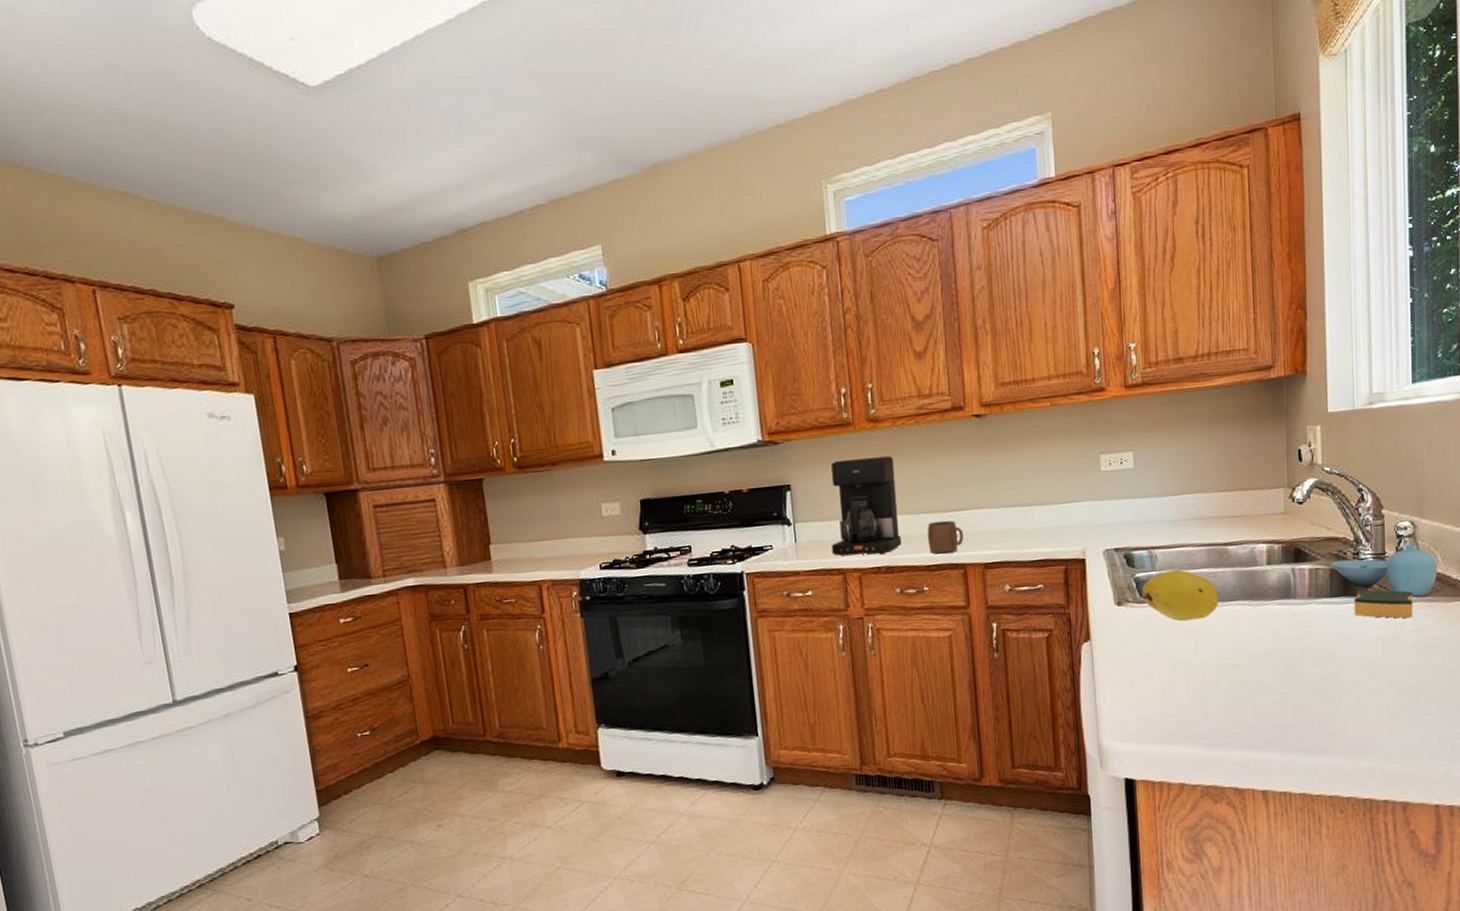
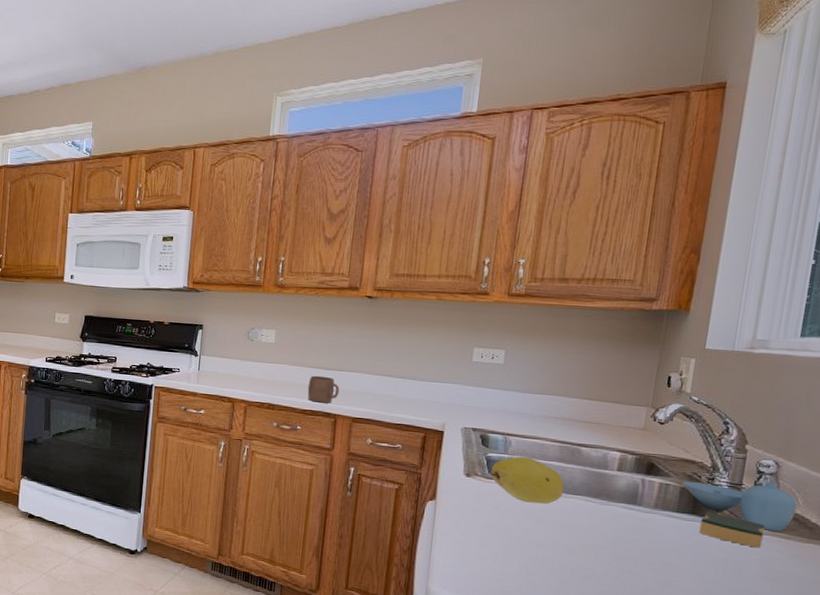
coffee maker: present [831,456,902,556] -> none [227,313,291,393]

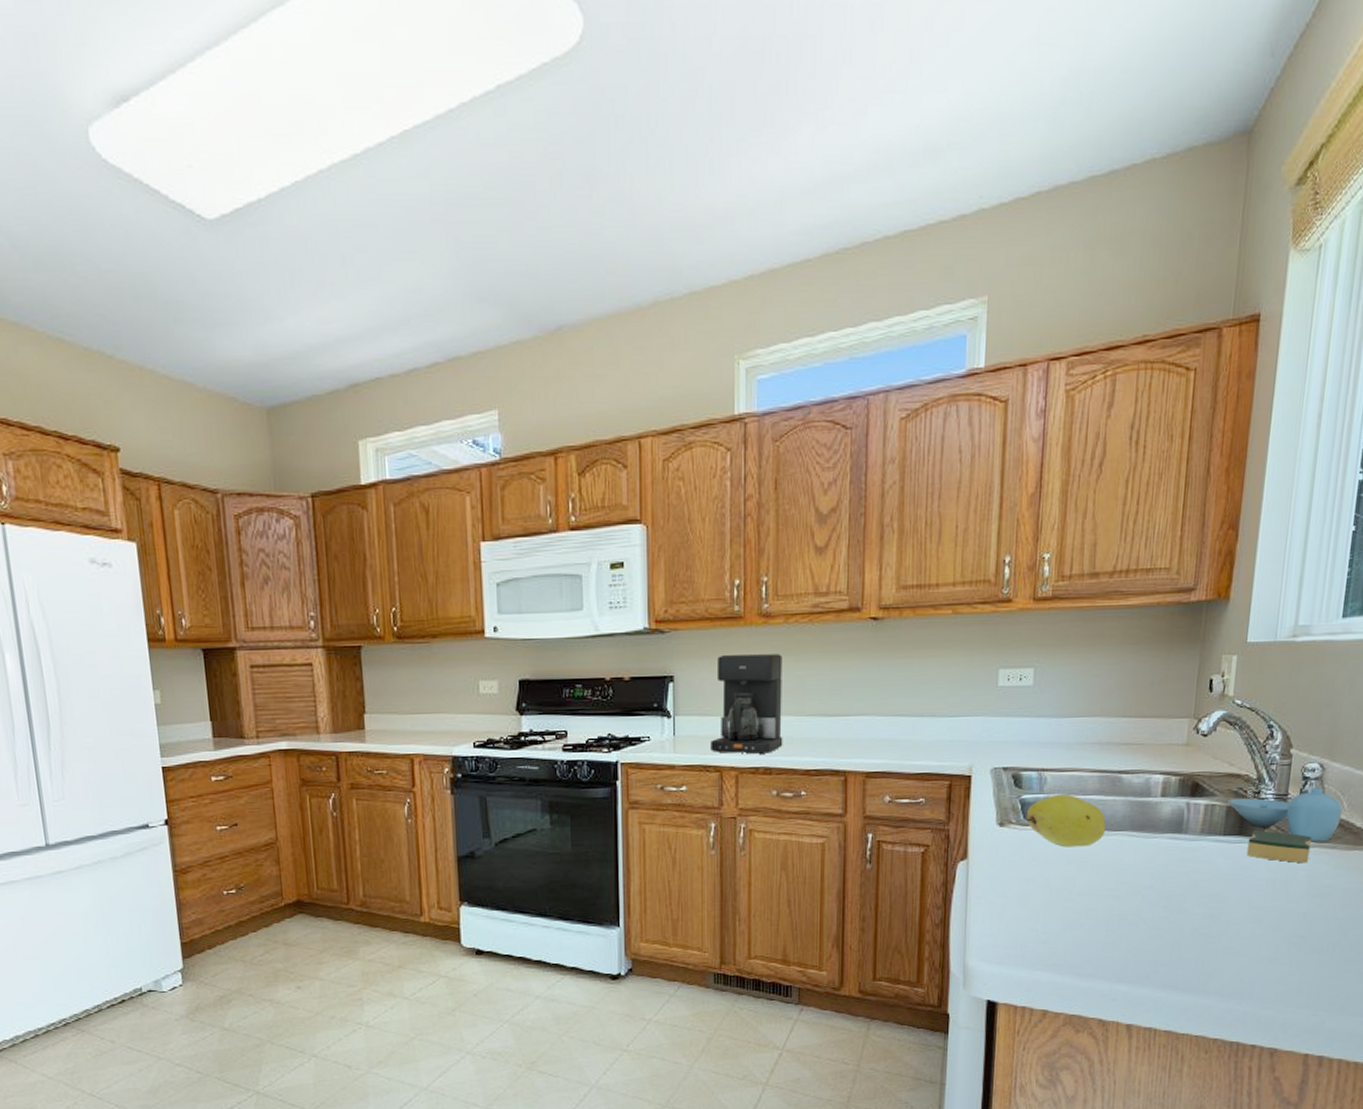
coffee maker: none [227,313,291,393] -> present [711,654,783,754]
mug: present [307,375,340,403] -> none [810,725,848,759]

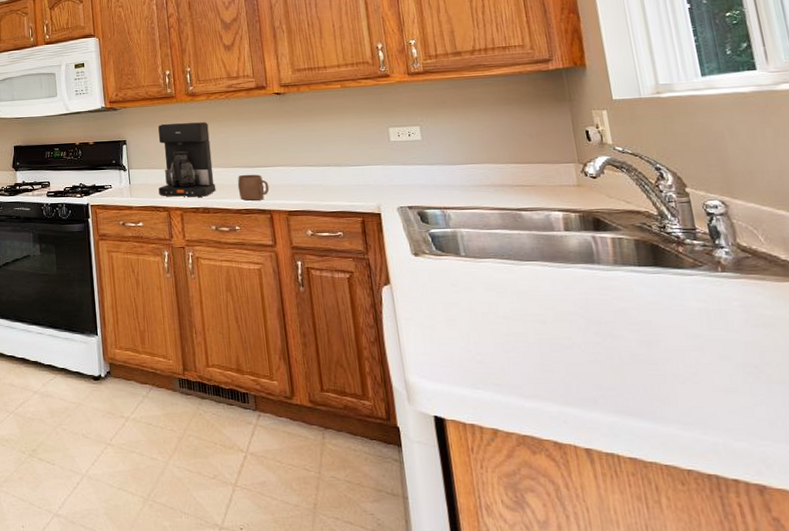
mug: none [810,725,848,759] -> present [237,174,270,201]
fruit: present [1026,794,1106,847] -> none [437,228,518,275]
soap dispenser: present [1227,787,1343,842] -> none [632,222,762,274]
sponge: present [1246,830,1311,864] -> none [666,262,739,294]

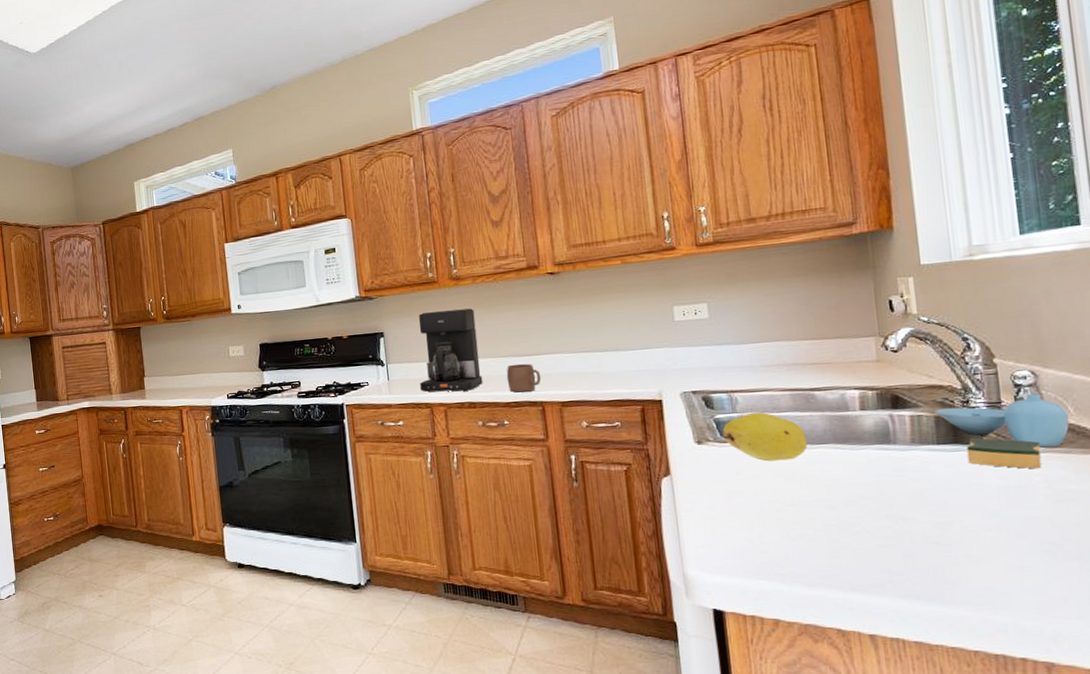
fruit: none [437,228,518,275] -> present [722,412,808,461]
soap dispenser: none [632,222,762,274] -> present [933,393,1070,448]
sponge: none [666,262,739,294] -> present [966,438,1042,469]

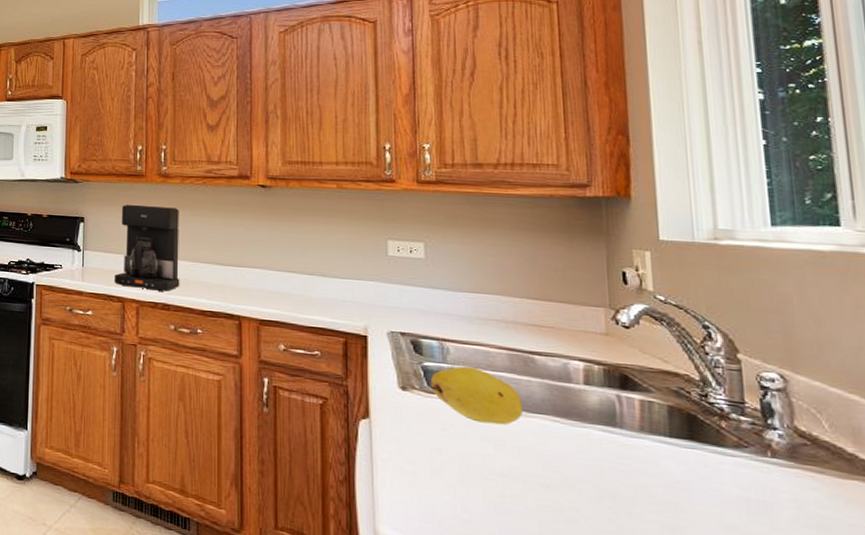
mug: present [506,363,542,393] -> none [205,272,241,304]
soap dispenser: present [933,393,1070,448] -> none [666,397,824,464]
sponge: present [966,438,1042,469] -> none [703,437,790,486]

